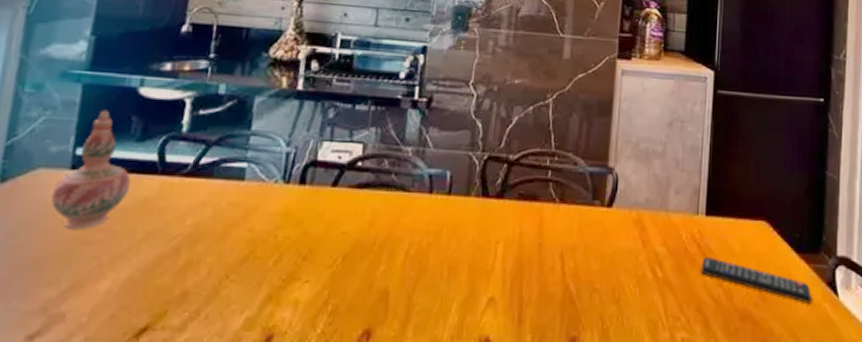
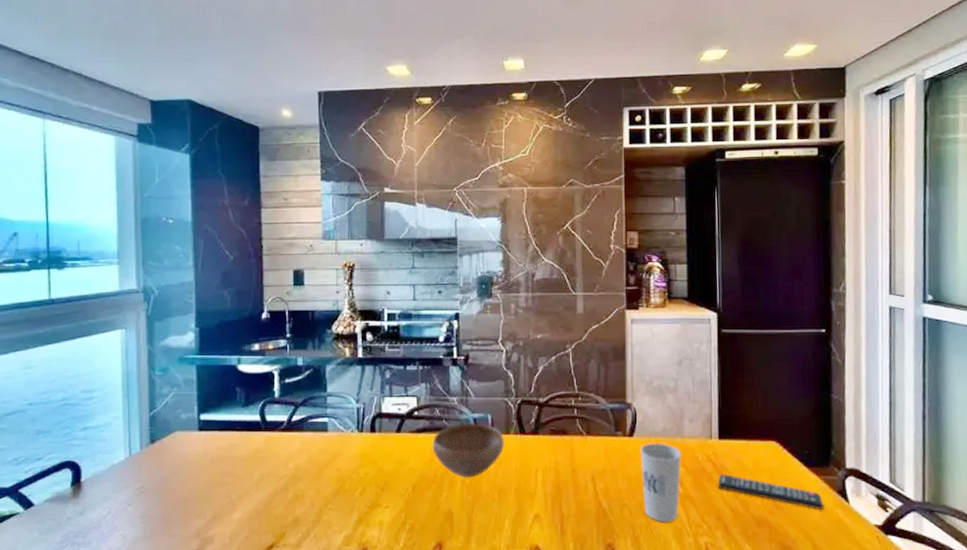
decorative vase: present [50,109,131,230] -> none [188,384,244,476]
bowl: none [374,180,463,249] -> present [432,423,504,478]
cup: none [617,216,665,313] -> present [640,443,682,523]

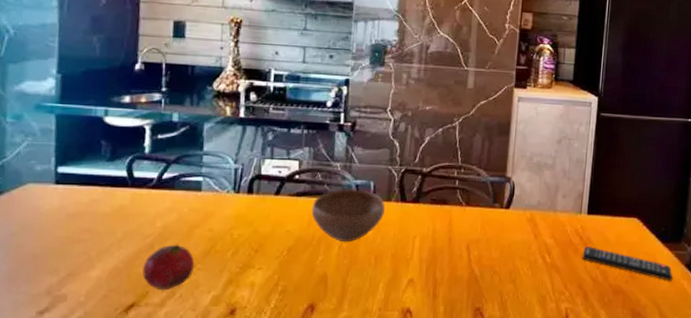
fruit: none [279,485,326,531] -> present [142,244,195,291]
cup: present [640,443,682,523] -> none [513,215,553,289]

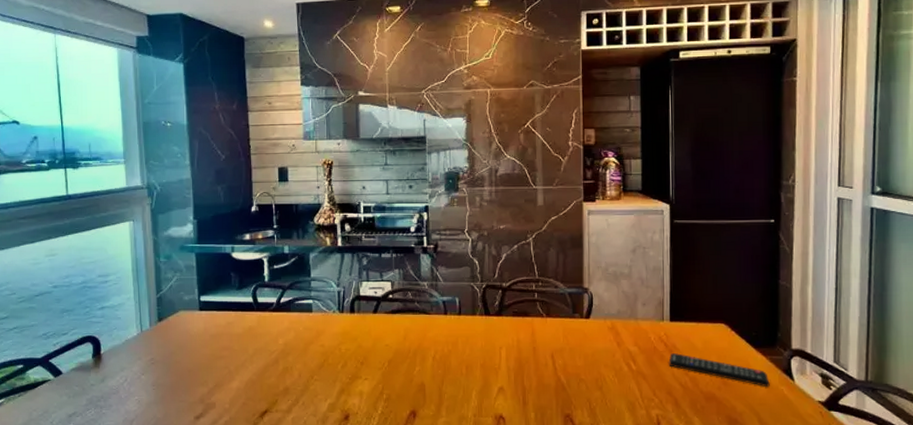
fruit: present [142,244,195,291] -> none [272,358,312,399]
bowl: present [311,189,385,243] -> none [405,305,471,354]

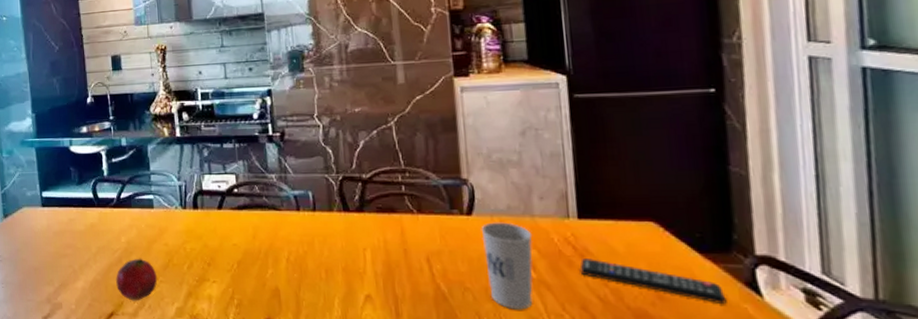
fruit: none [272,358,312,399] -> present [116,258,158,301]
cup: none [596,324,635,396] -> present [481,222,533,310]

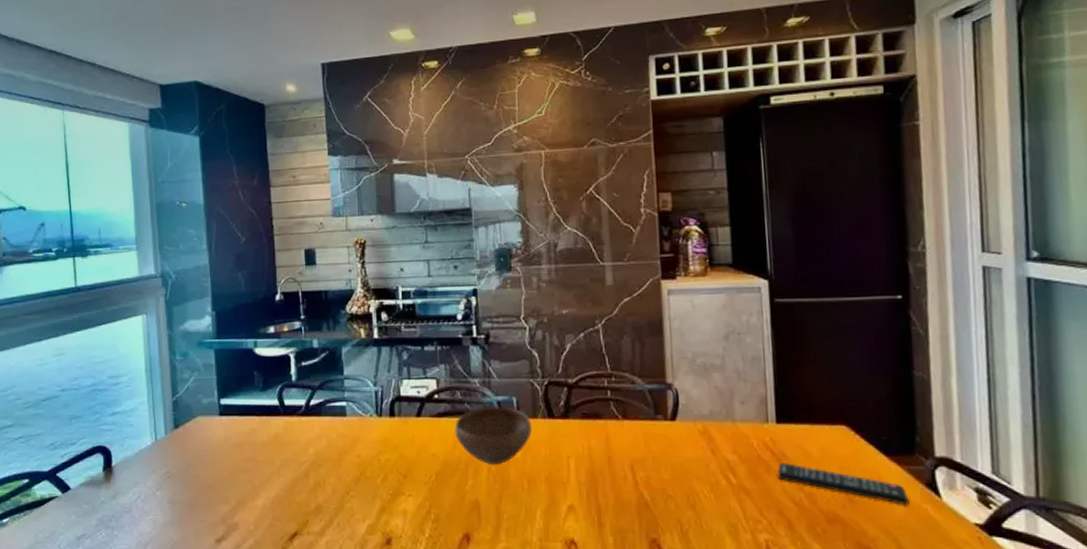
fruit: present [116,258,158,301] -> none [301,471,348,519]
bowl: none [254,200,328,256] -> present [454,406,532,465]
cup: present [481,222,533,310] -> none [684,427,734,517]

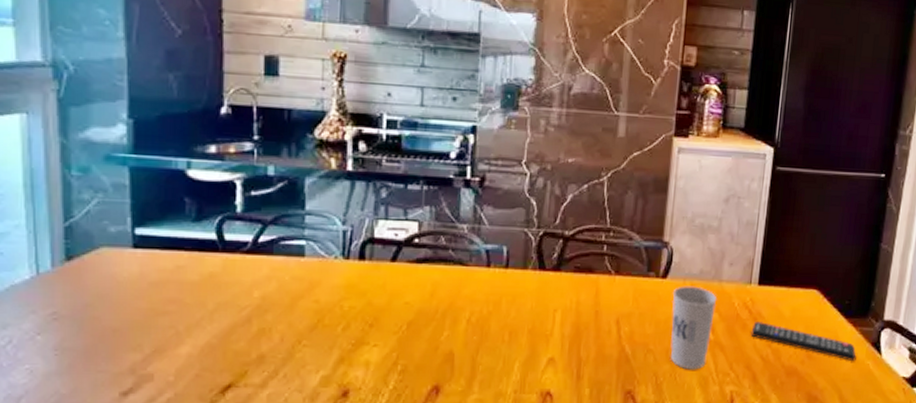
bowl: present [454,406,532,465] -> none [434,255,520,316]
cup: none [684,427,734,517] -> present [670,286,718,370]

